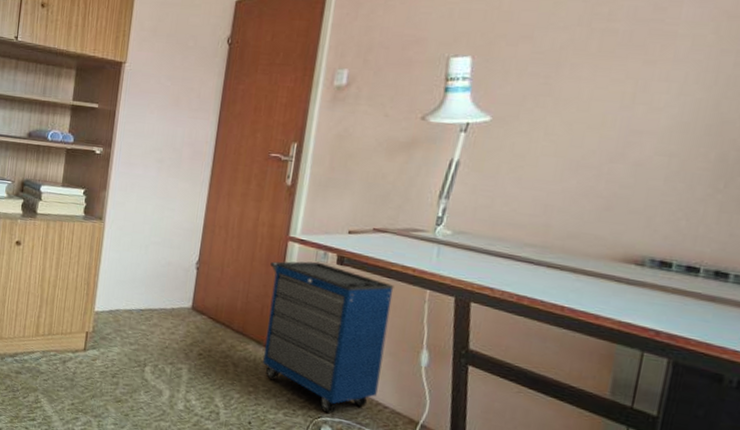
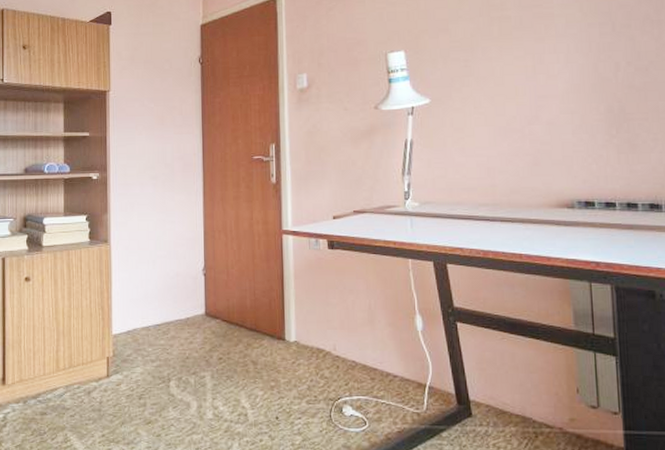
cabinet: present [262,261,394,414] -> none [270,249,385,394]

